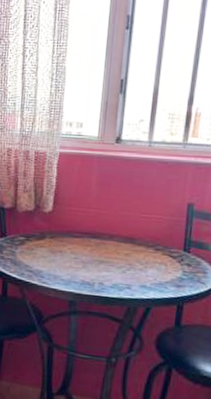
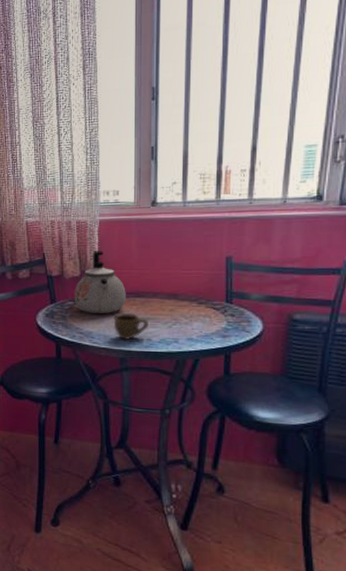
kettle: none [26,185,81,253] -> present [75,251,126,313]
cup: none [65,253,102,283] -> present [113,312,148,341]

